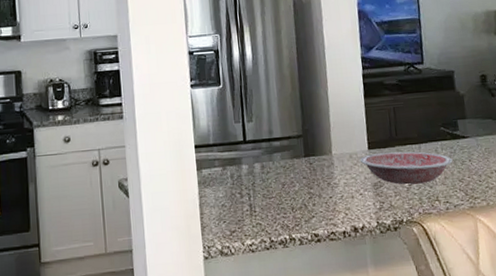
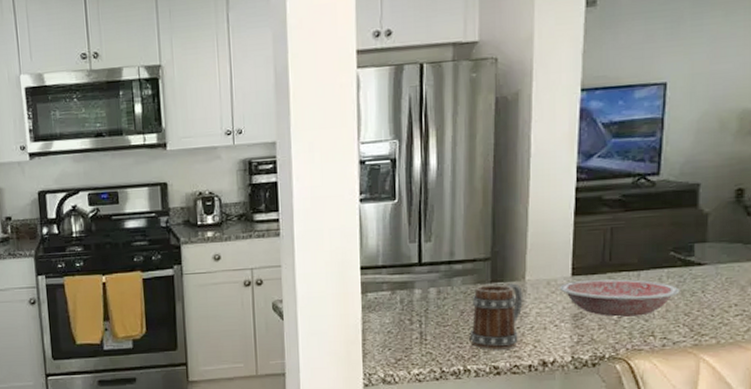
mug: none [291,157,333,219] -> present [469,283,523,350]

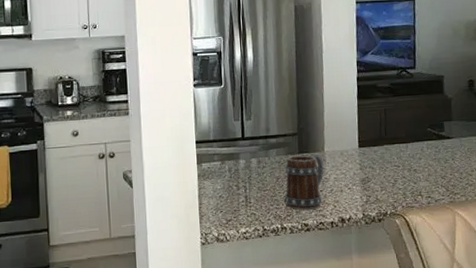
bowl: present [559,279,680,317] -> none [350,150,437,181]

